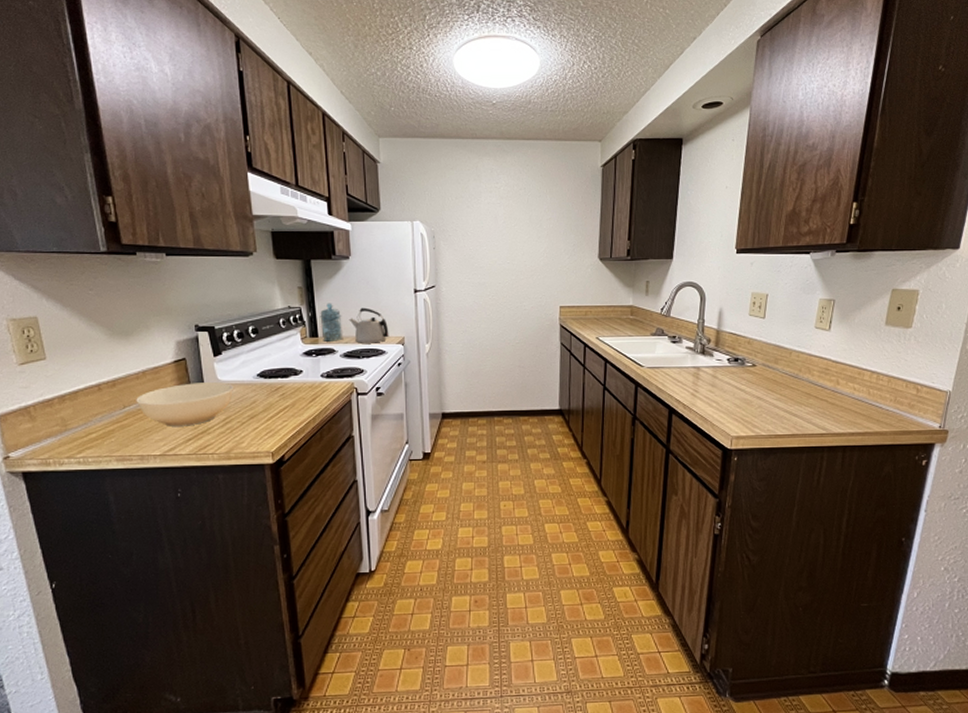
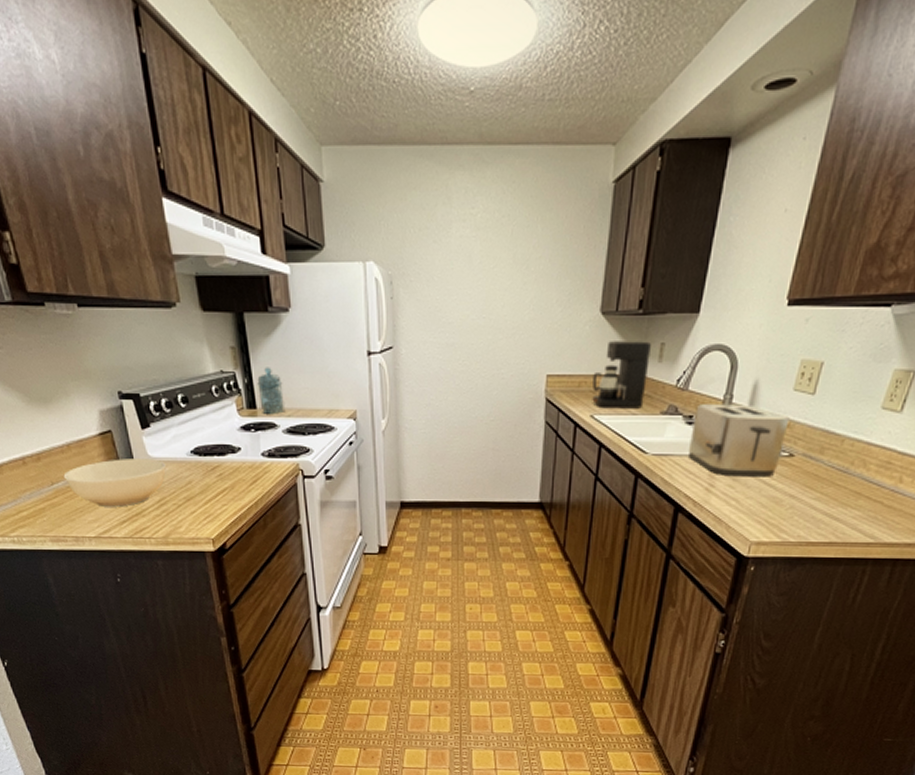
kettle: present [349,307,389,345] -> none [291,373,338,419]
coffee maker: none [596,280,639,332] -> present [592,341,651,409]
toaster: none [675,327,749,384] -> present [688,404,790,477]

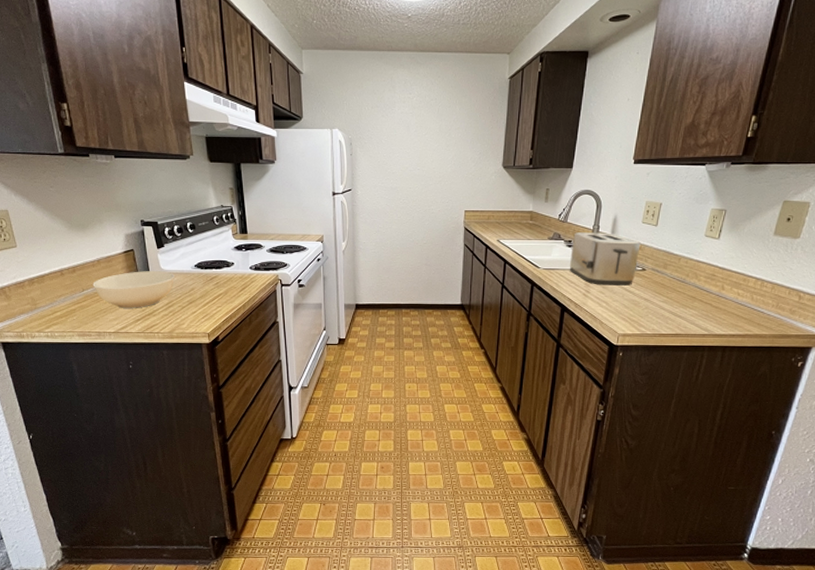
canister: present [257,367,284,414] -> none [249,203,268,238]
coffee maker: present [592,341,651,409] -> none [498,187,539,235]

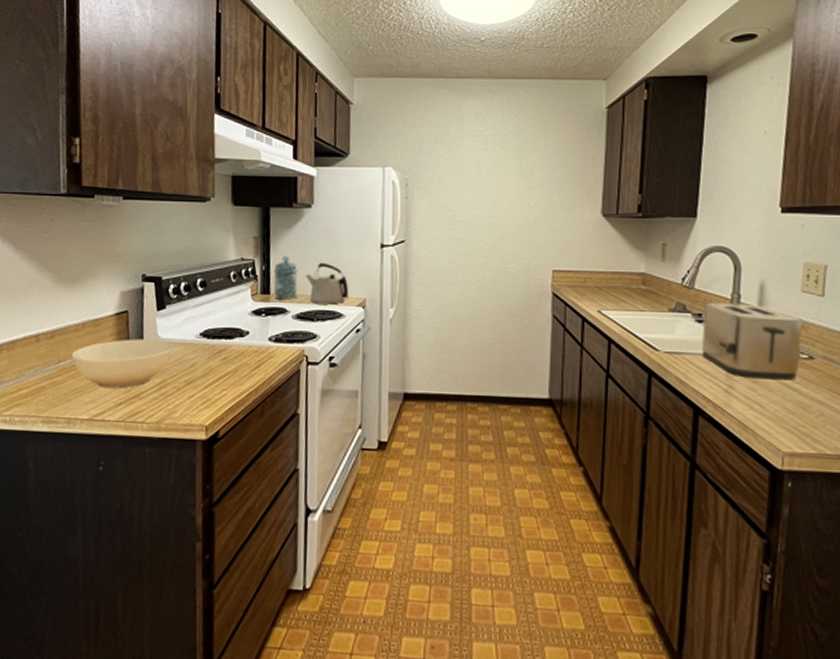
canister: none [249,203,268,238] -> present [274,256,297,300]
kettle: none [274,208,310,241] -> present [305,262,349,306]

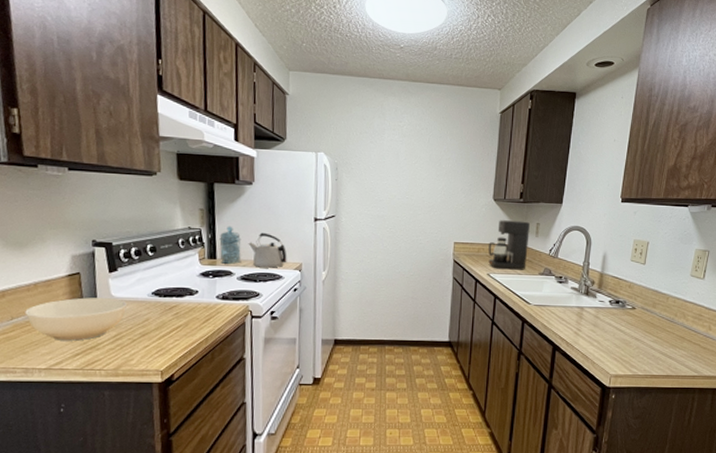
coffee maker: none [598,241,653,306] -> present [488,220,530,270]
toaster: present [701,303,803,380] -> none [560,268,630,324]

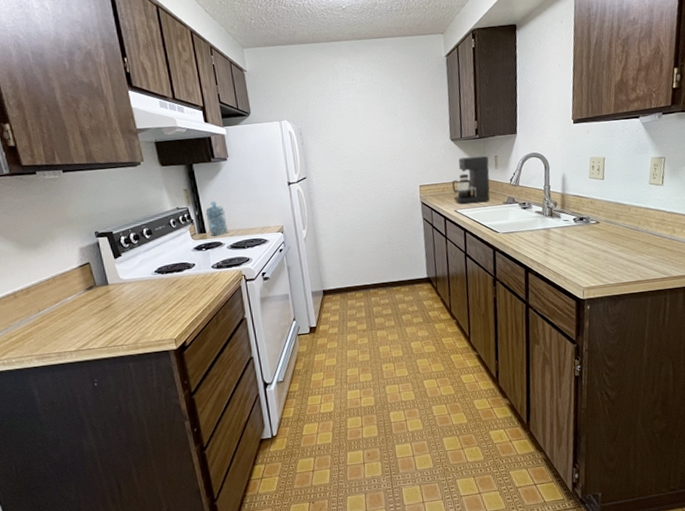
bowl: present [25,297,127,341] -> none [49,280,135,325]
kettle: present [248,232,287,269] -> none [232,202,269,236]

